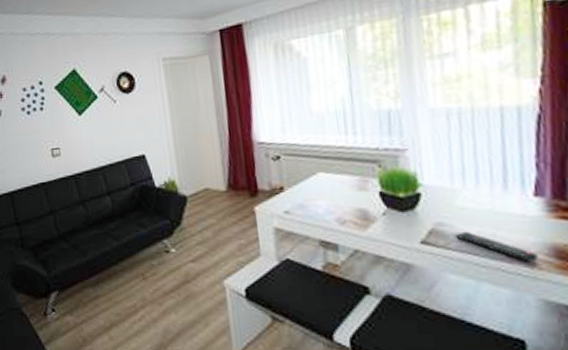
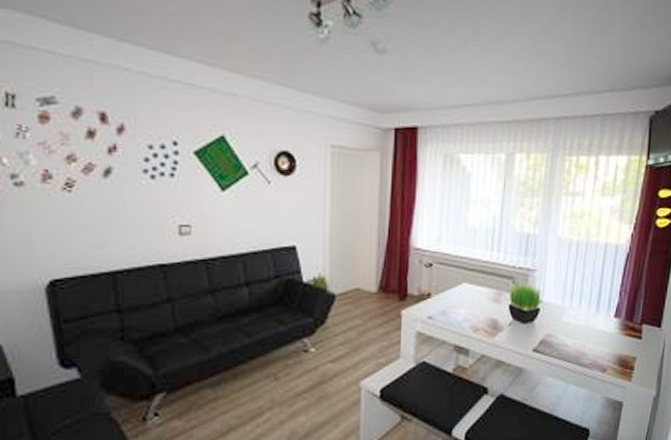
remote control: present [455,231,538,263] -> none [558,342,609,369]

